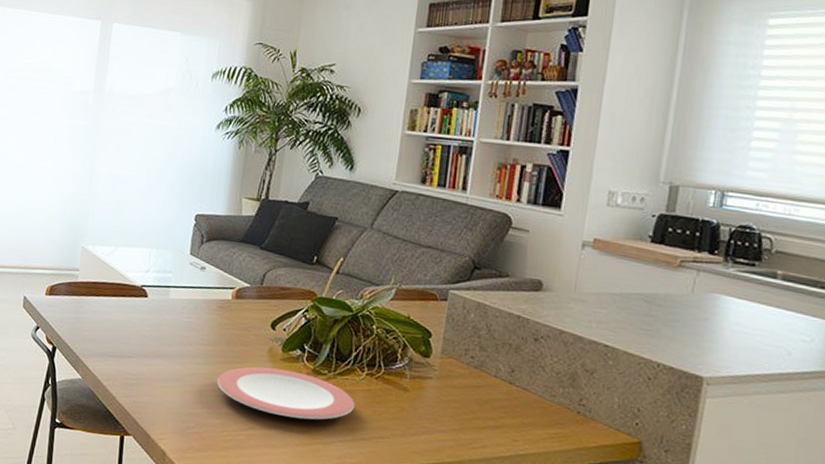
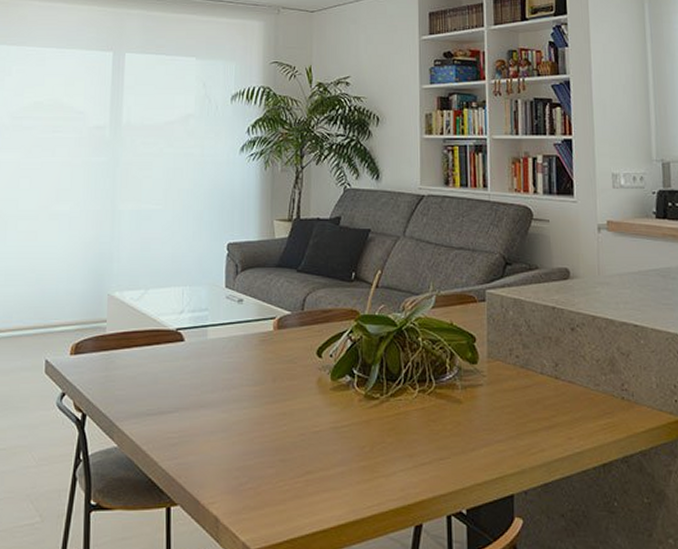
plate: present [217,367,355,420] -> none [267,400,412,452]

